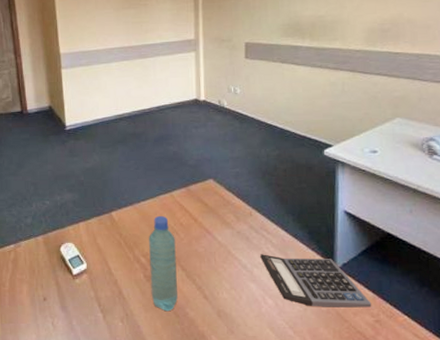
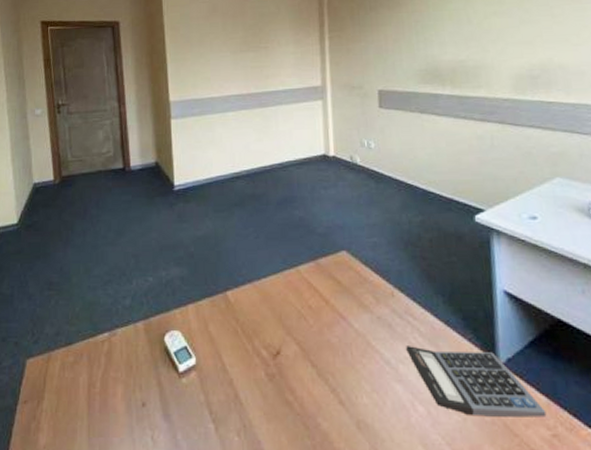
water bottle: present [149,215,178,312] -> none [271,295,307,422]

